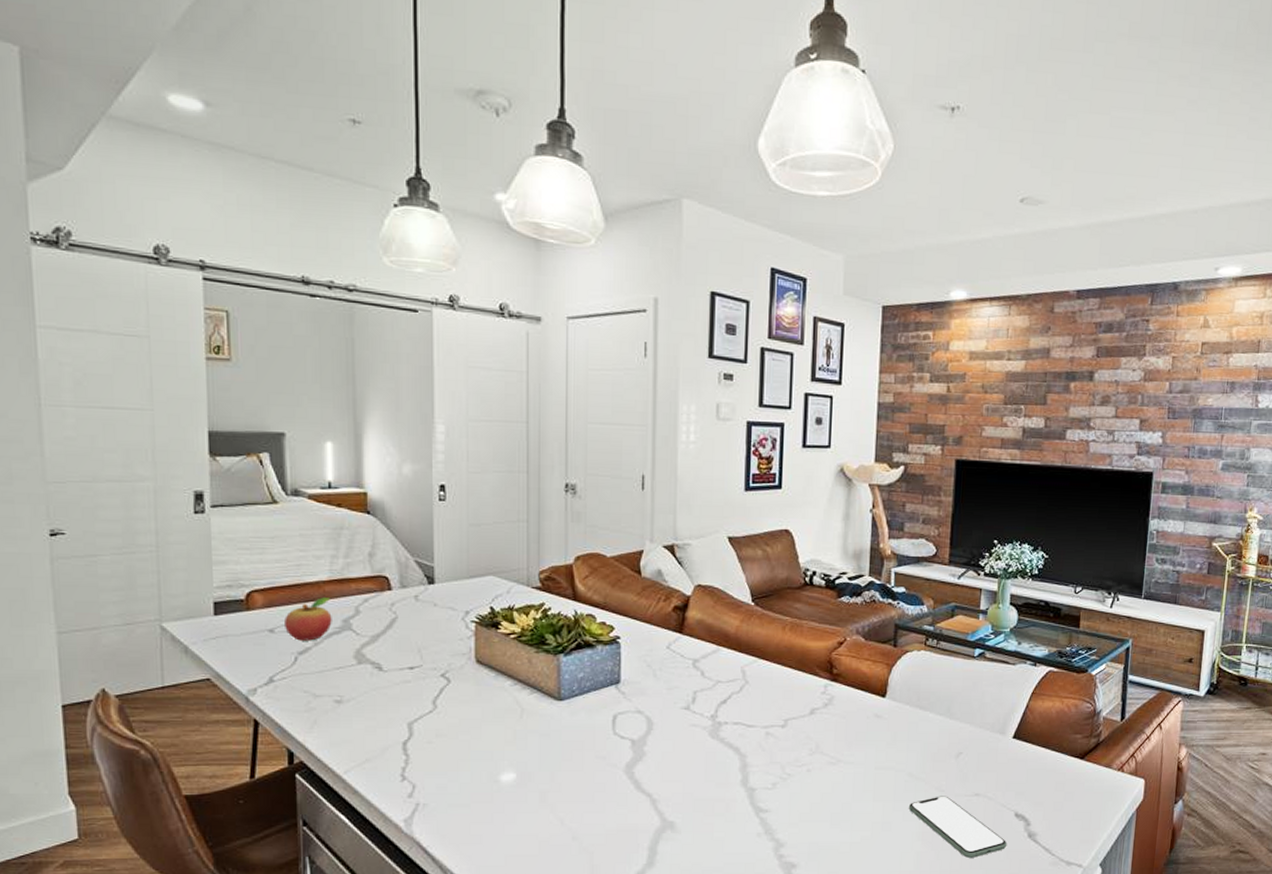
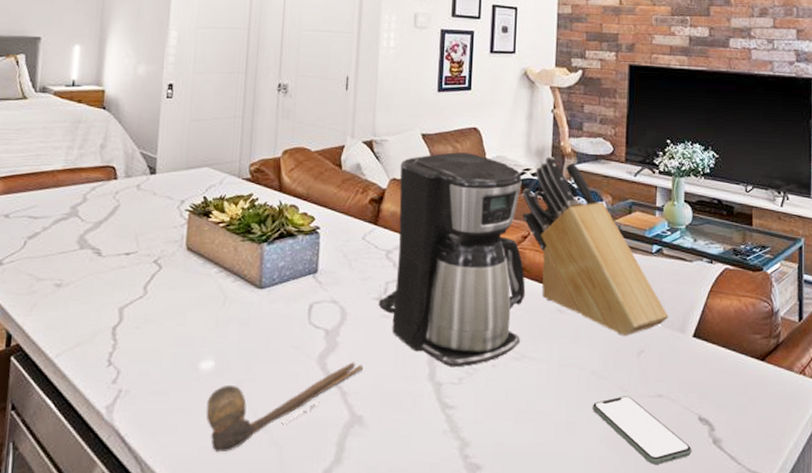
fruit: present [285,597,332,641] -> none [19,185,62,226]
spoon: none [510,771,673,860] -> present [206,362,364,452]
coffee maker: none [686,556,842,773] -> present [378,152,526,368]
knife block: none [838,559,989,740] -> present [522,156,669,337]

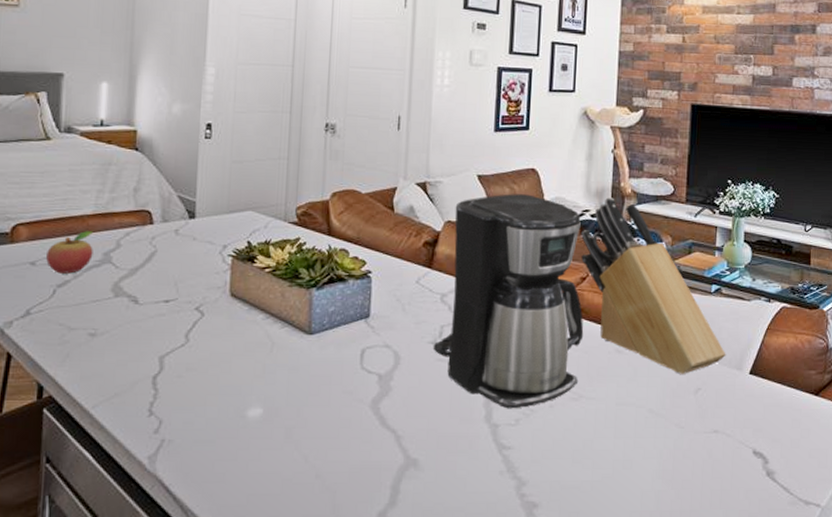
fruit: none [19,185,62,226] -> present [46,231,93,274]
spoon: present [206,362,364,452] -> none [254,406,418,499]
smartphone: present [592,396,692,464] -> none [649,432,746,497]

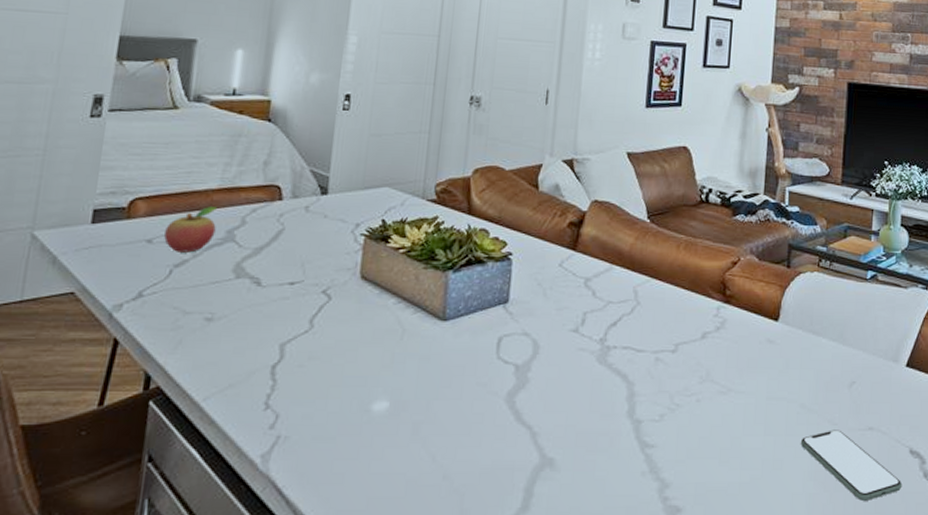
coffee maker: present [433,194,584,409] -> none [574,172,734,403]
knife block: present [581,197,726,375] -> none [733,178,882,367]
smartphone: none [649,432,746,497] -> present [800,430,903,501]

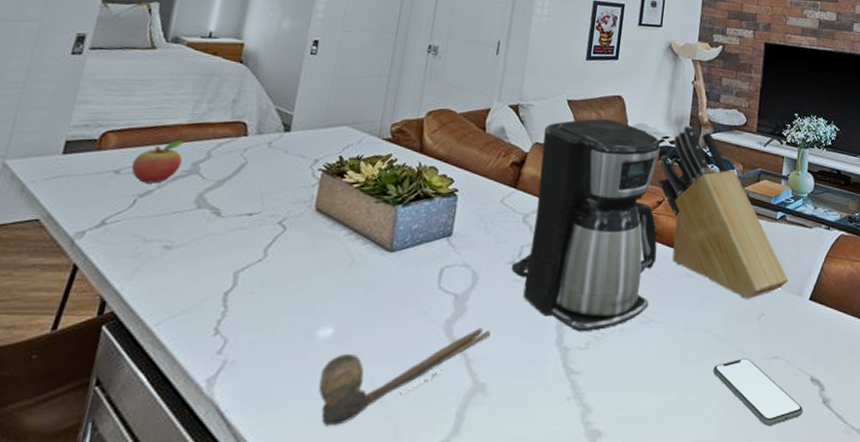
spoon: none [377,400,557,503] -> present [318,328,491,427]
coffee maker: none [574,172,734,403] -> present [511,118,661,332]
knife block: none [733,178,882,367] -> present [659,125,789,300]

